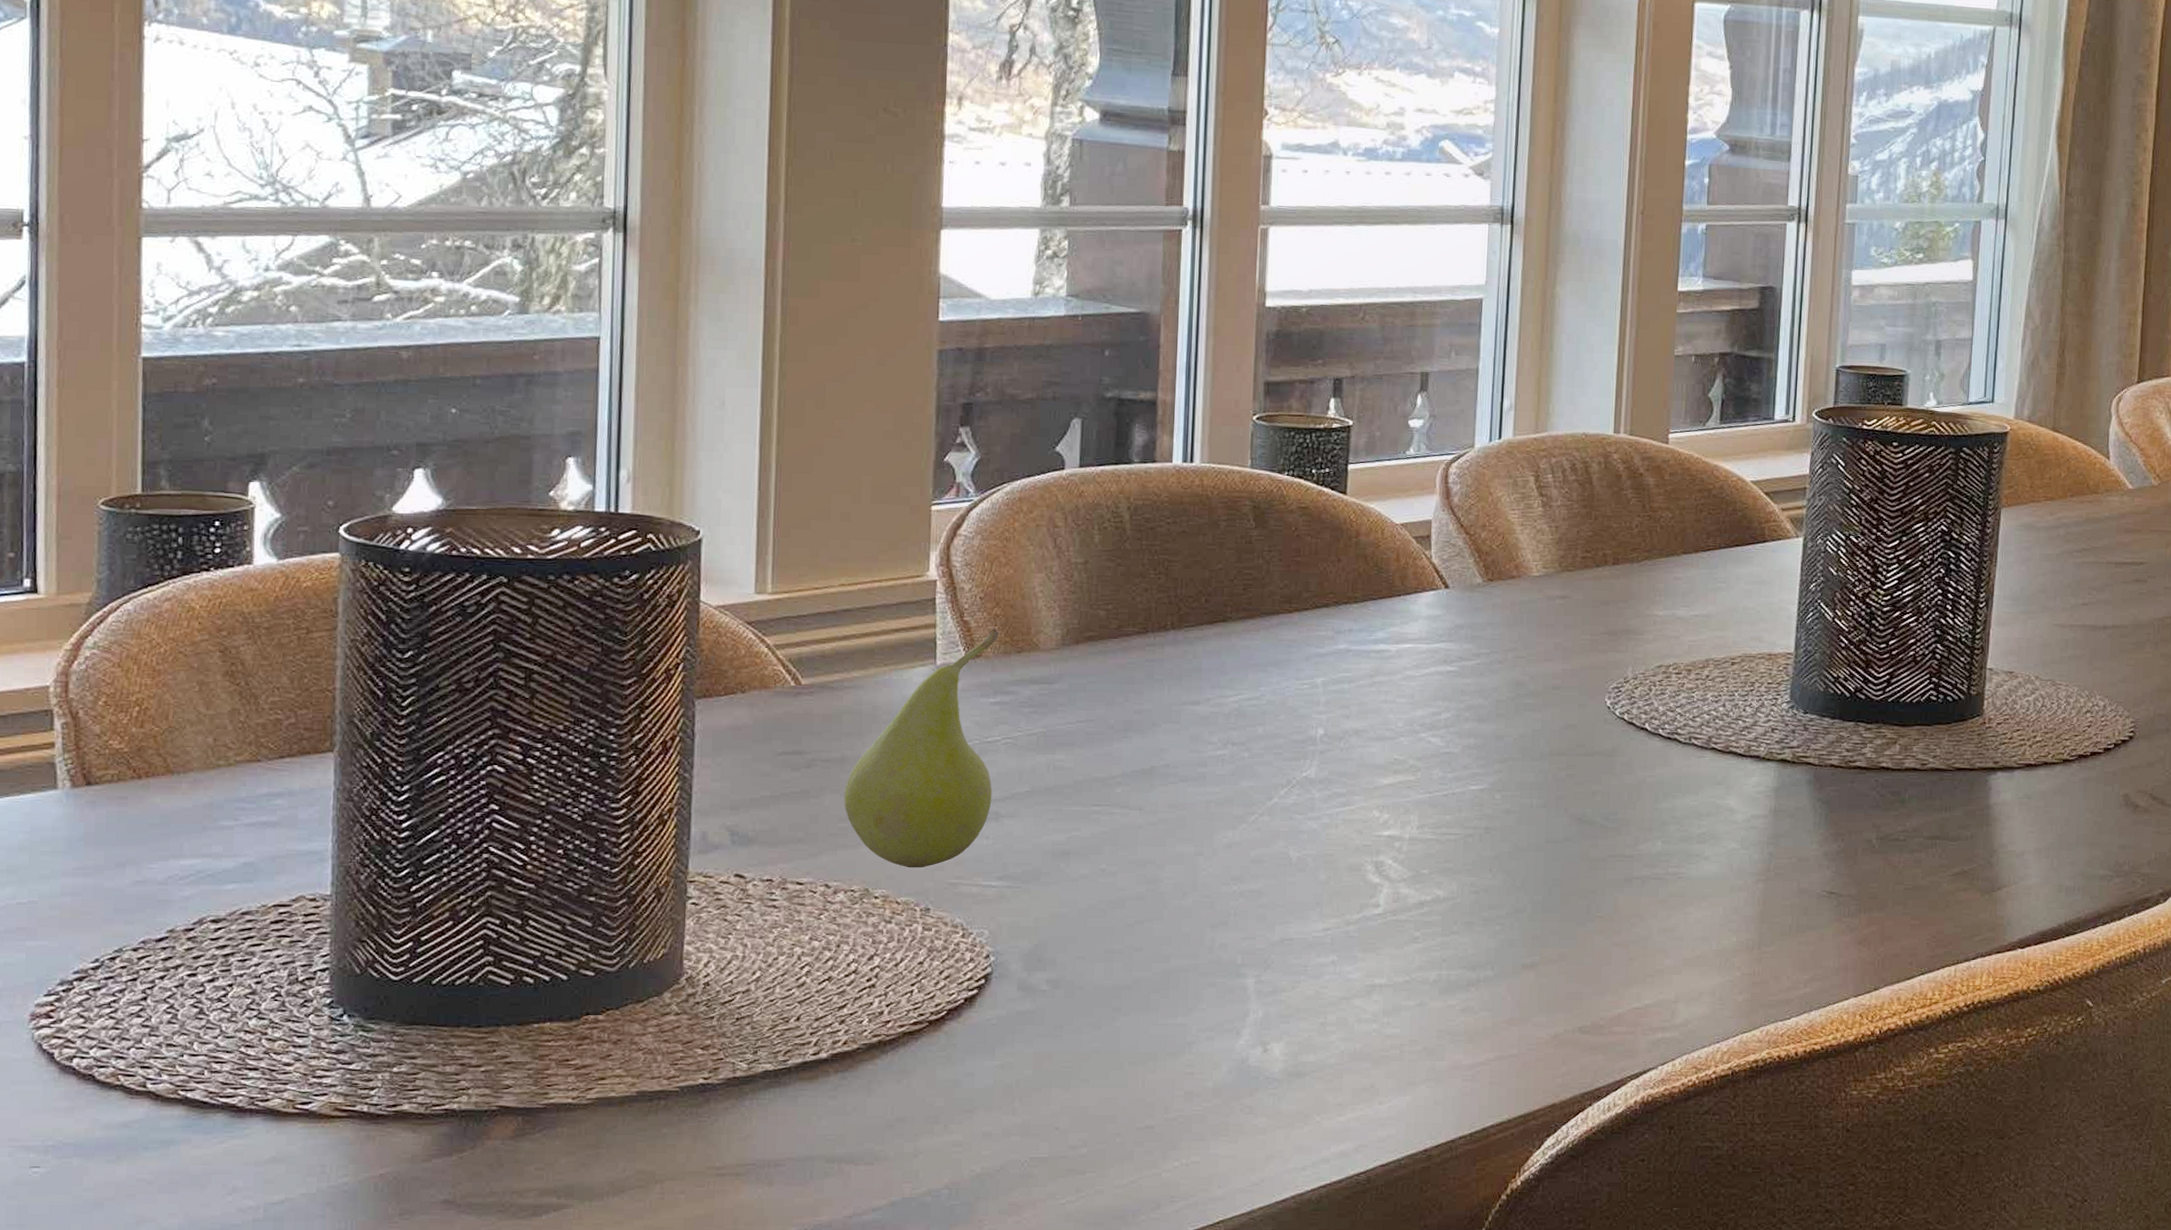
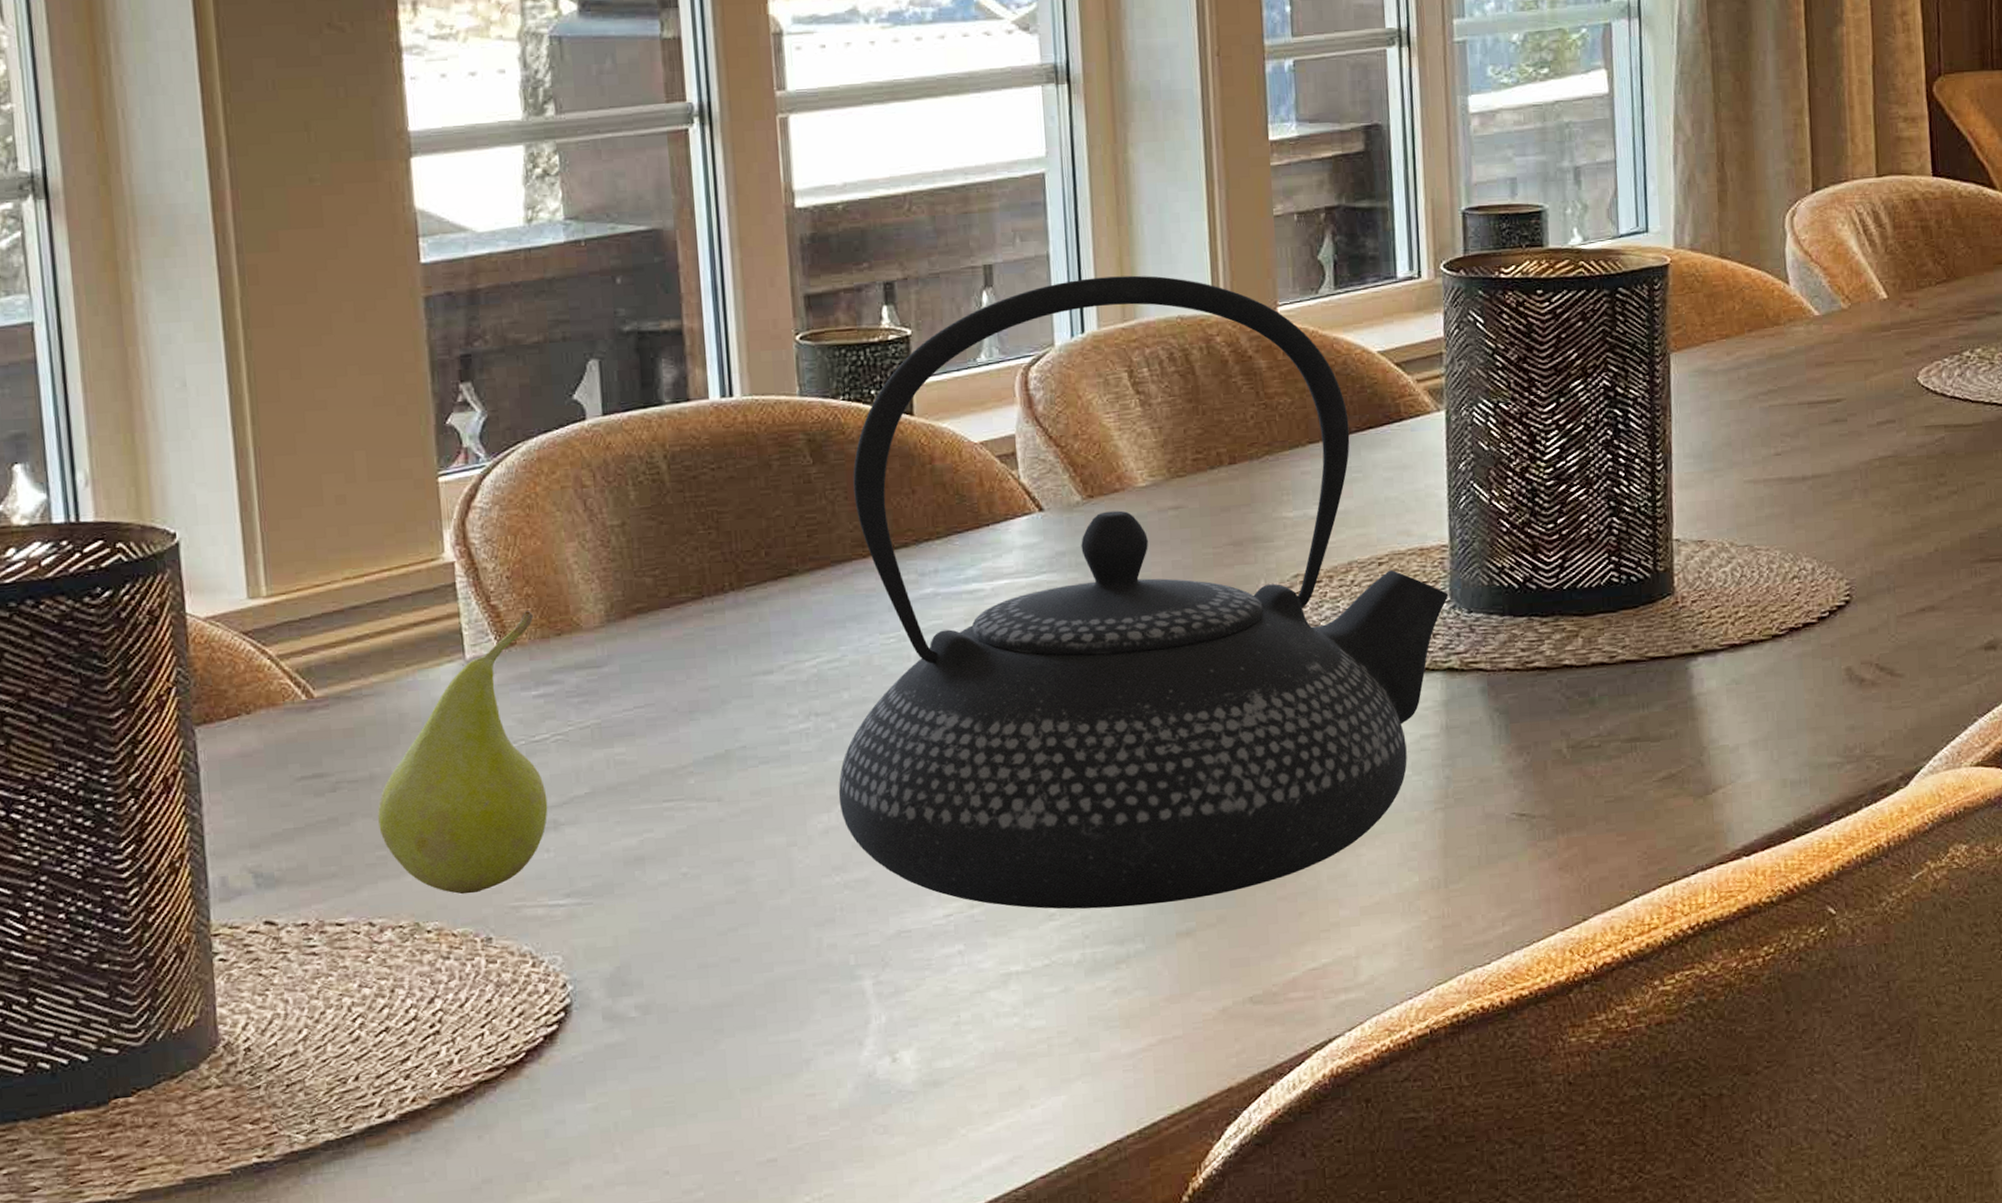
teapot: none [1243,392,1789,938] -> present [838,275,1449,909]

